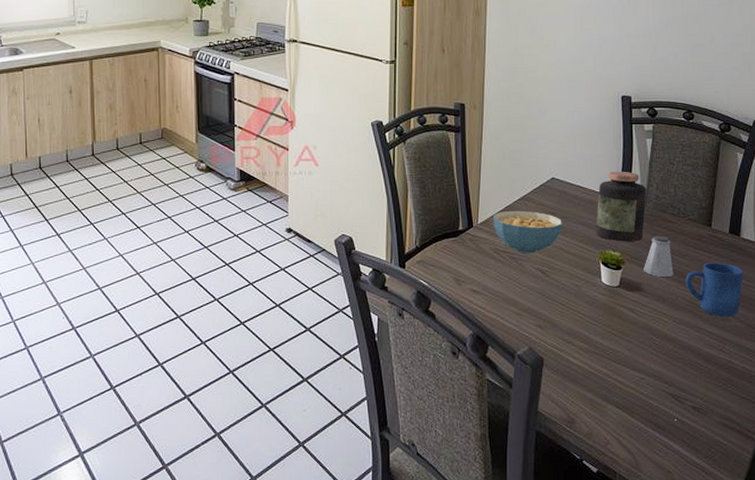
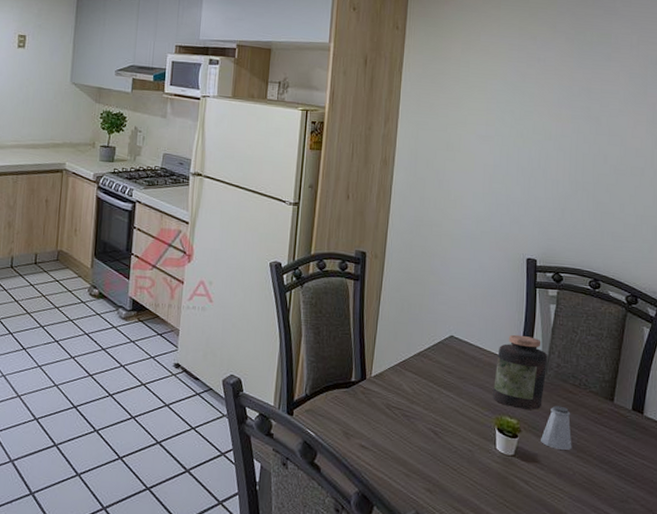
cereal bowl: present [493,210,562,254] -> none [387,365,459,413]
mug: present [685,262,744,318] -> none [584,439,646,500]

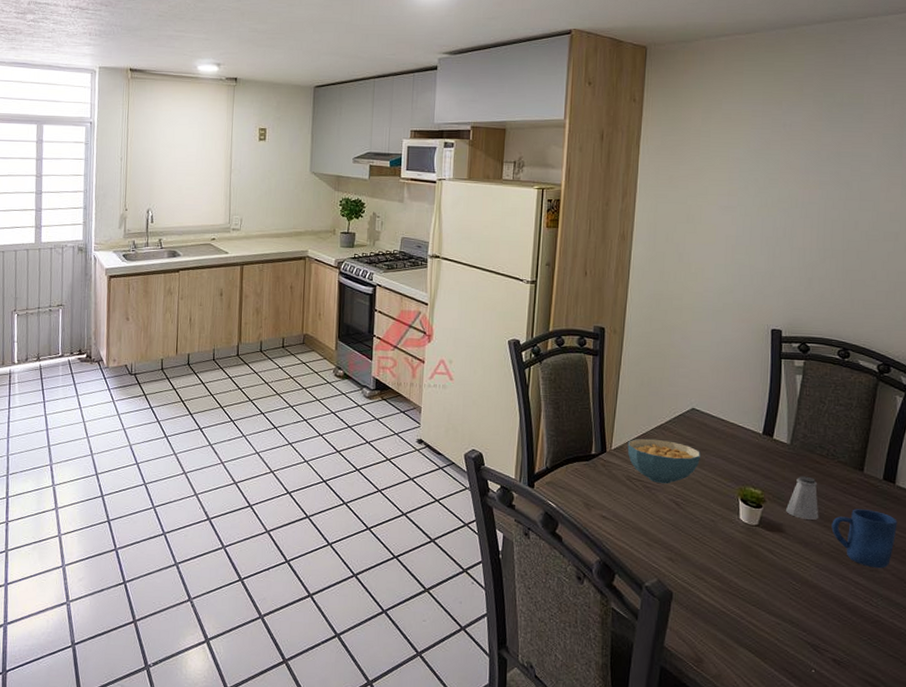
cereal bowl: none [387,365,459,413] -> present [627,438,700,484]
jar: present [493,334,548,410] -> none [736,406,794,481]
mug: none [584,439,646,500] -> present [831,509,898,569]

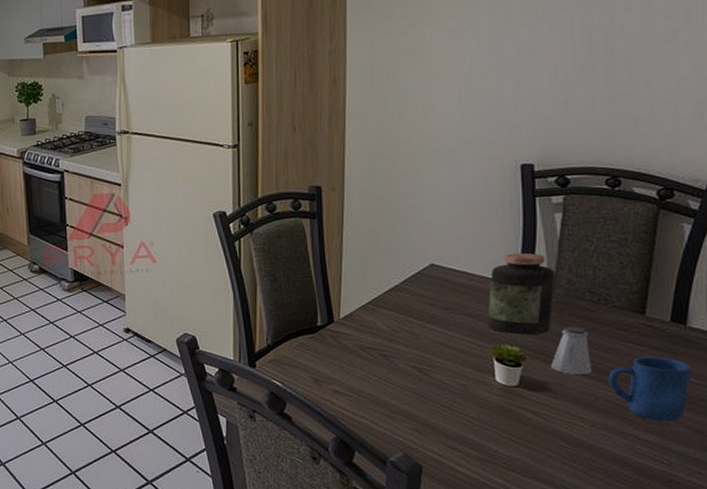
cereal bowl: present [627,438,700,484] -> none [358,302,444,351]
jar: none [736,406,794,481] -> present [488,252,555,335]

